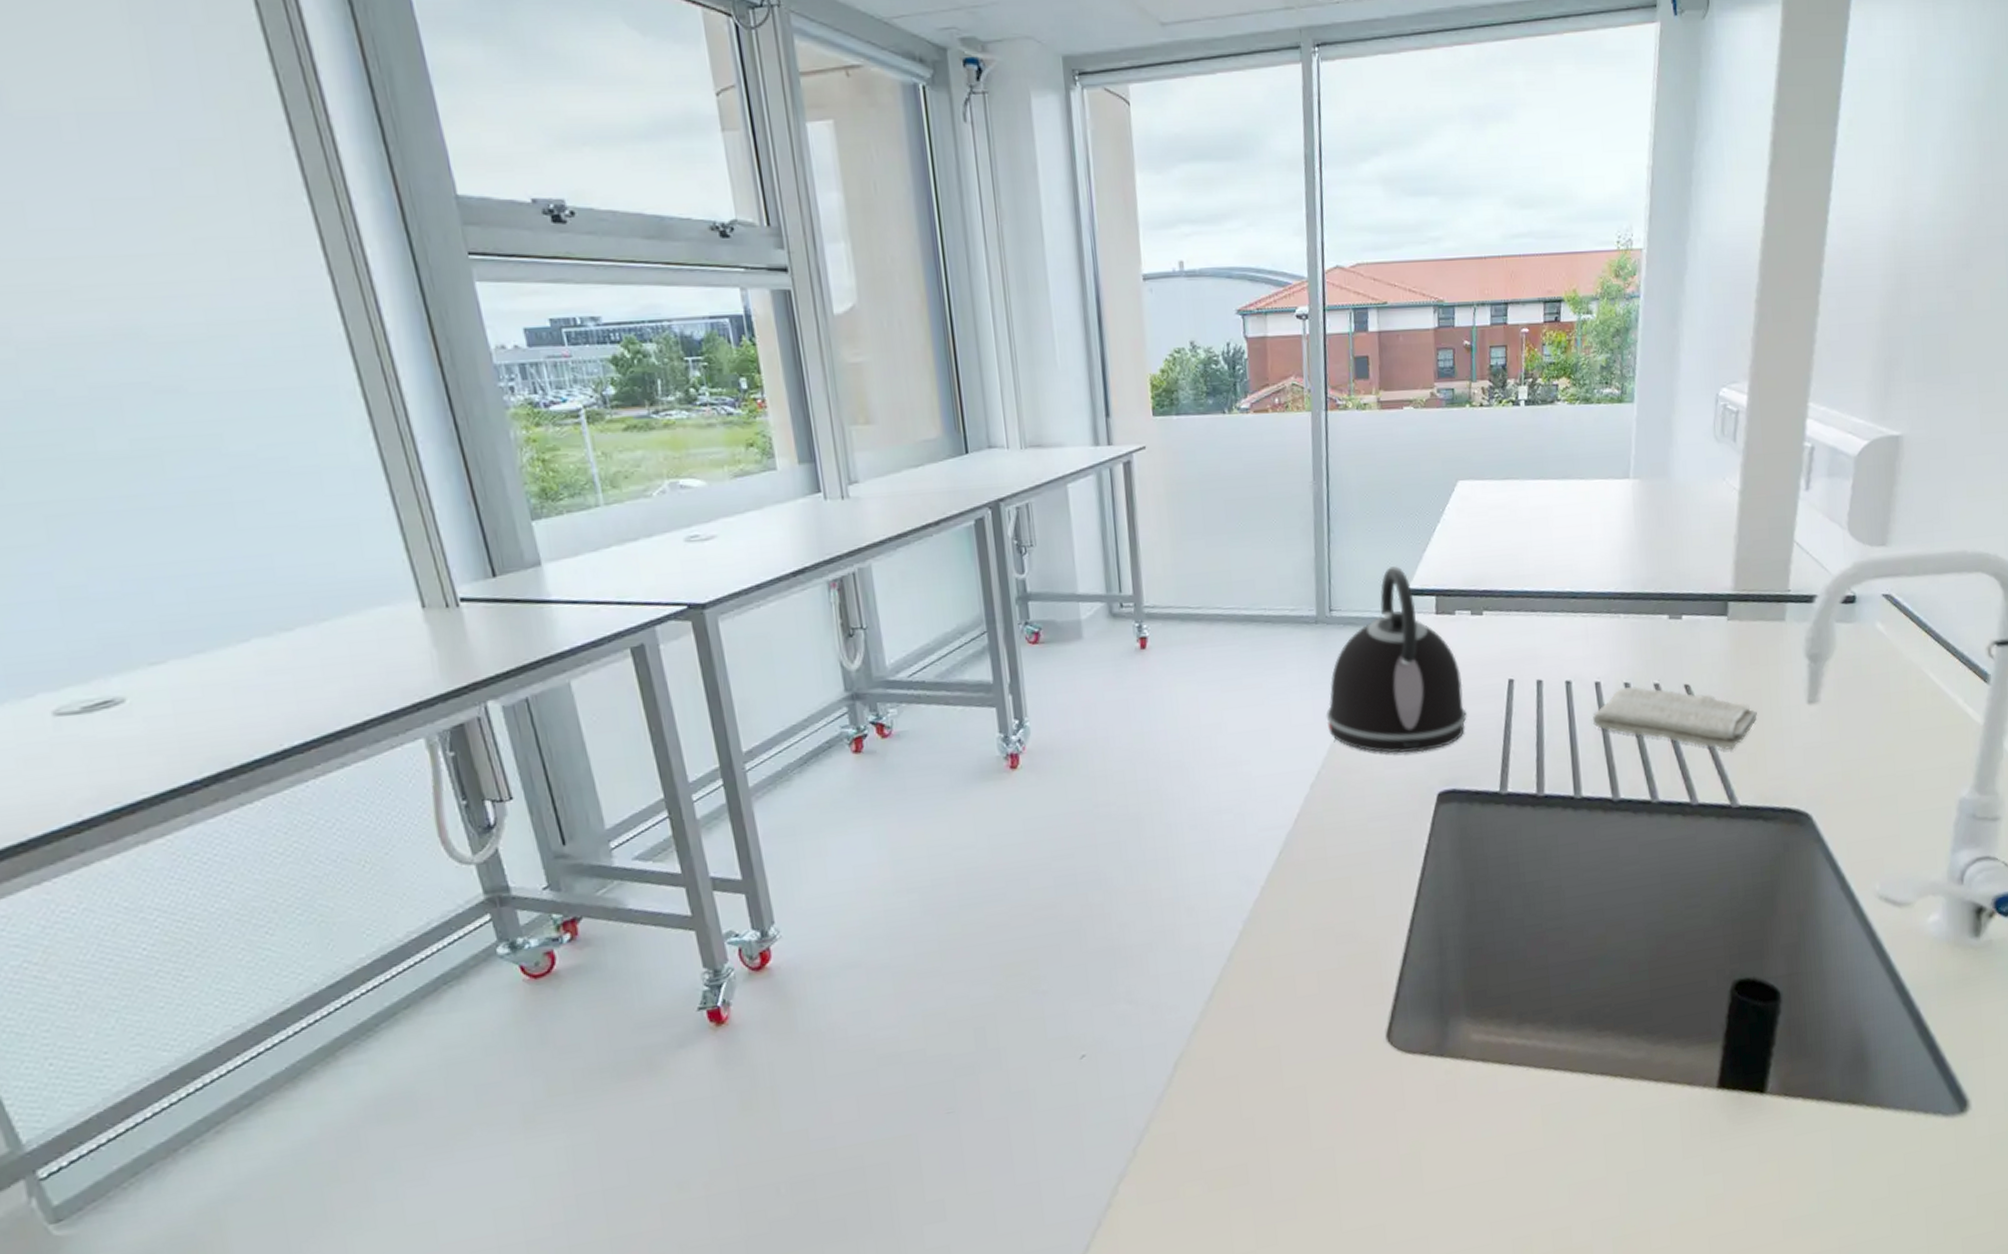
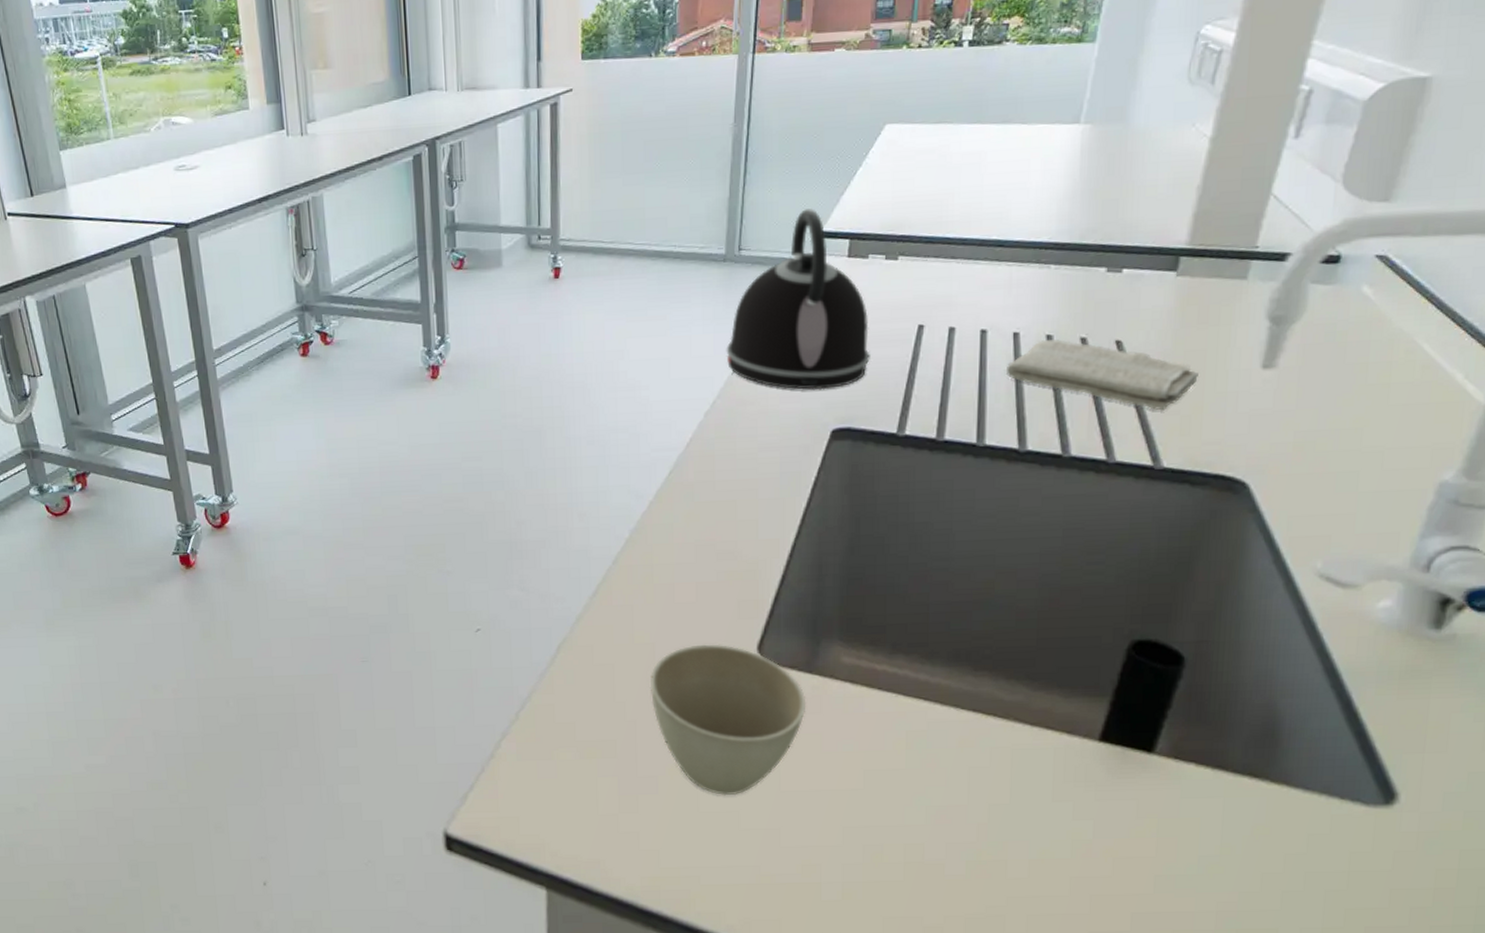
cup: none [1278,1037,1442,1209] -> present [650,644,806,796]

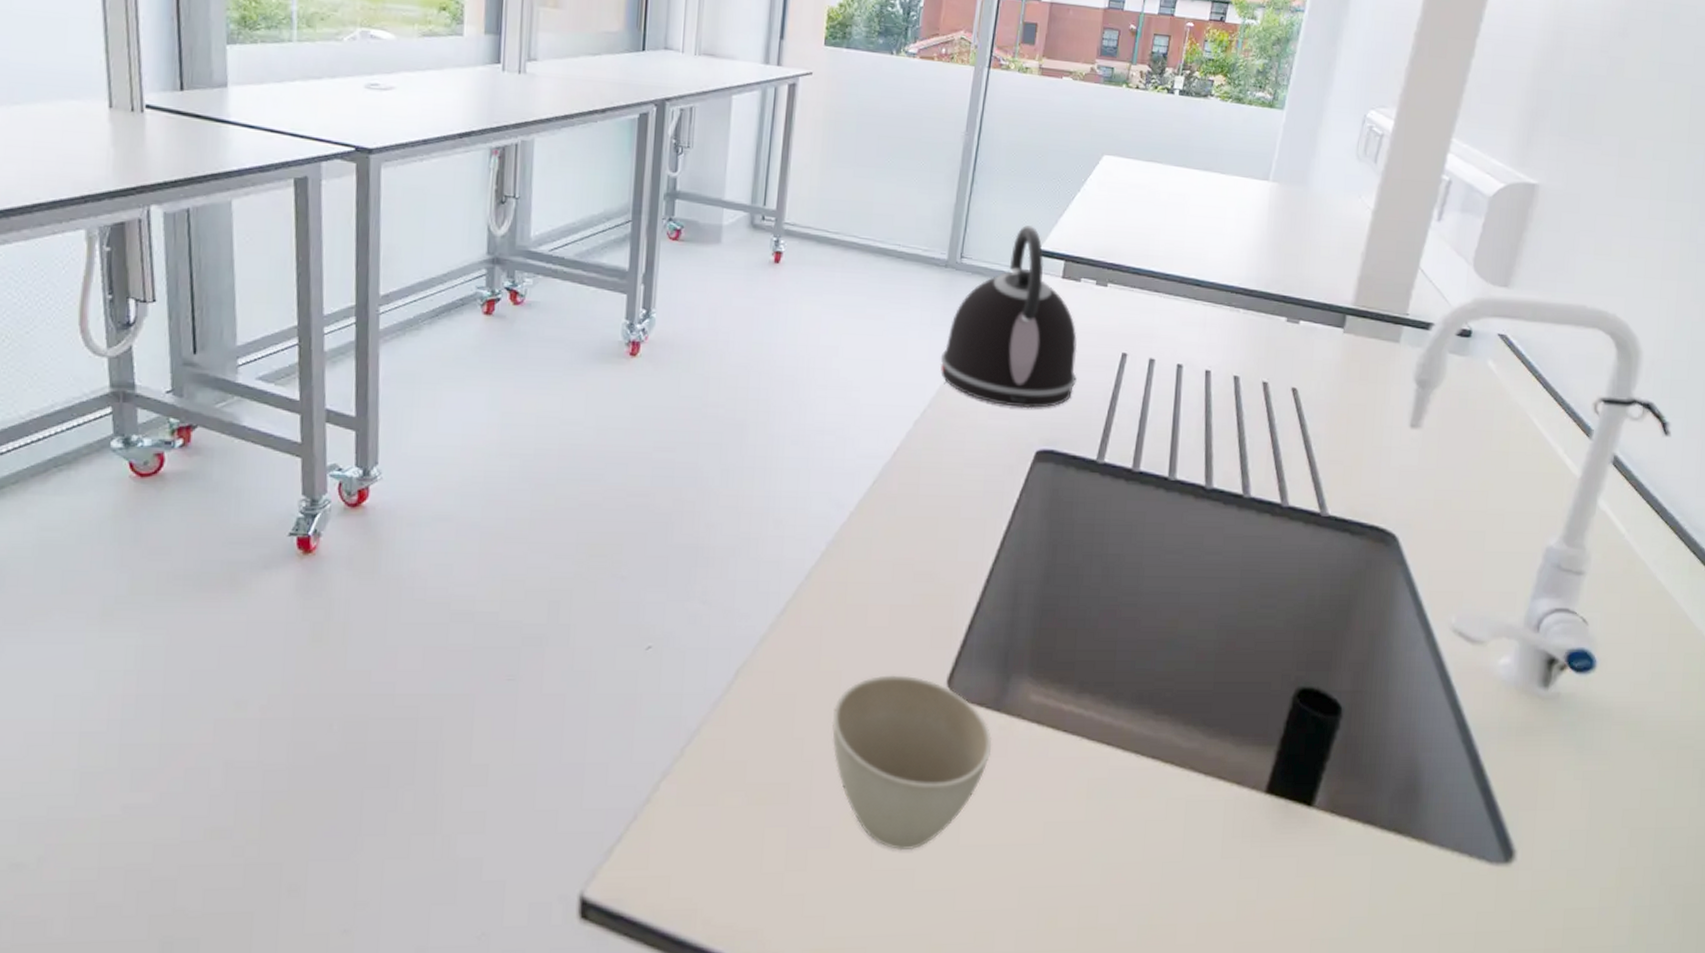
washcloth: present [1005,339,1198,411] -> none [1197,381,1359,460]

